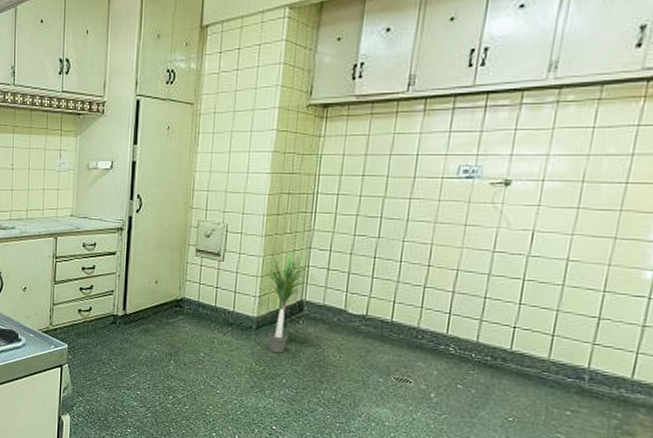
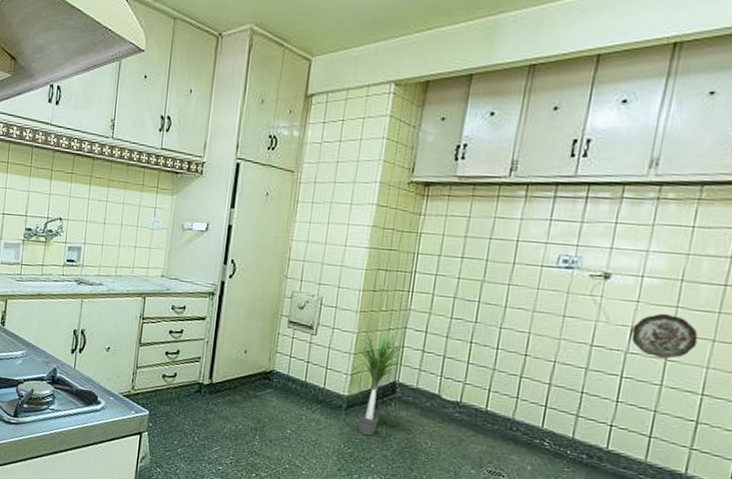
decorative plate: none [532,215,600,260] -> present [631,313,698,359]

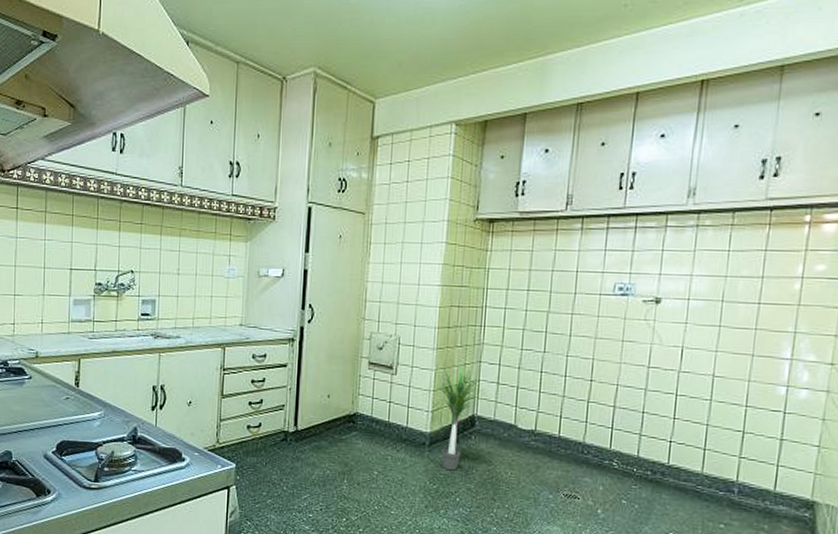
decorative plate: present [631,313,698,359] -> none [682,332,740,376]

